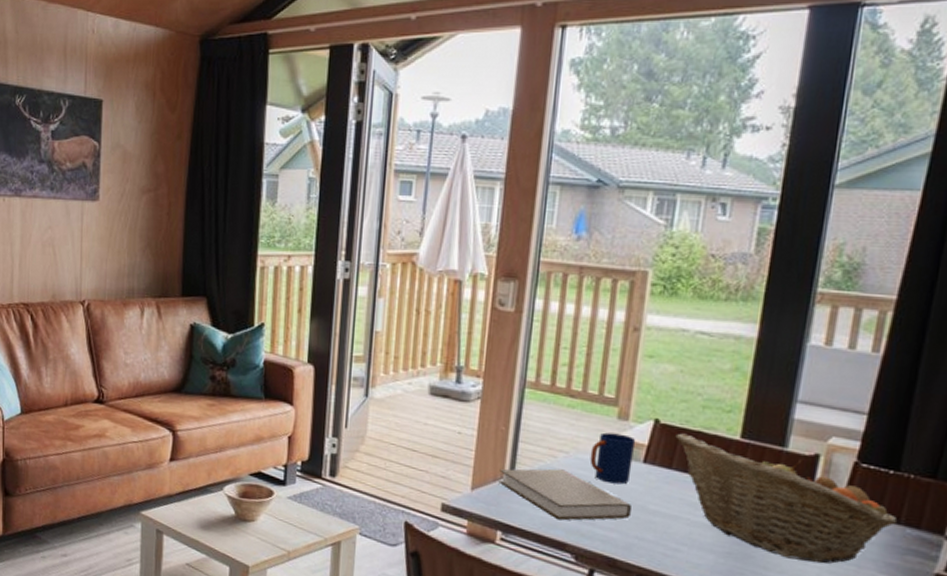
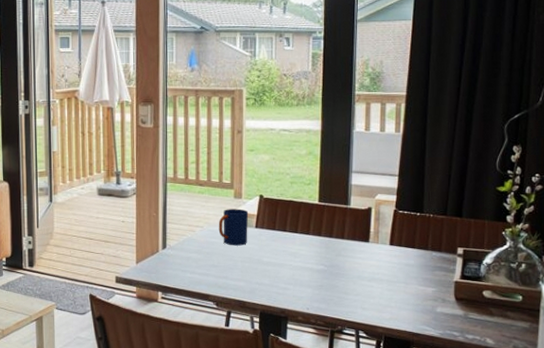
book: present [498,468,631,520] -> none [155,240,251,278]
fruit basket: present [675,433,898,564] -> none [275,203,427,285]

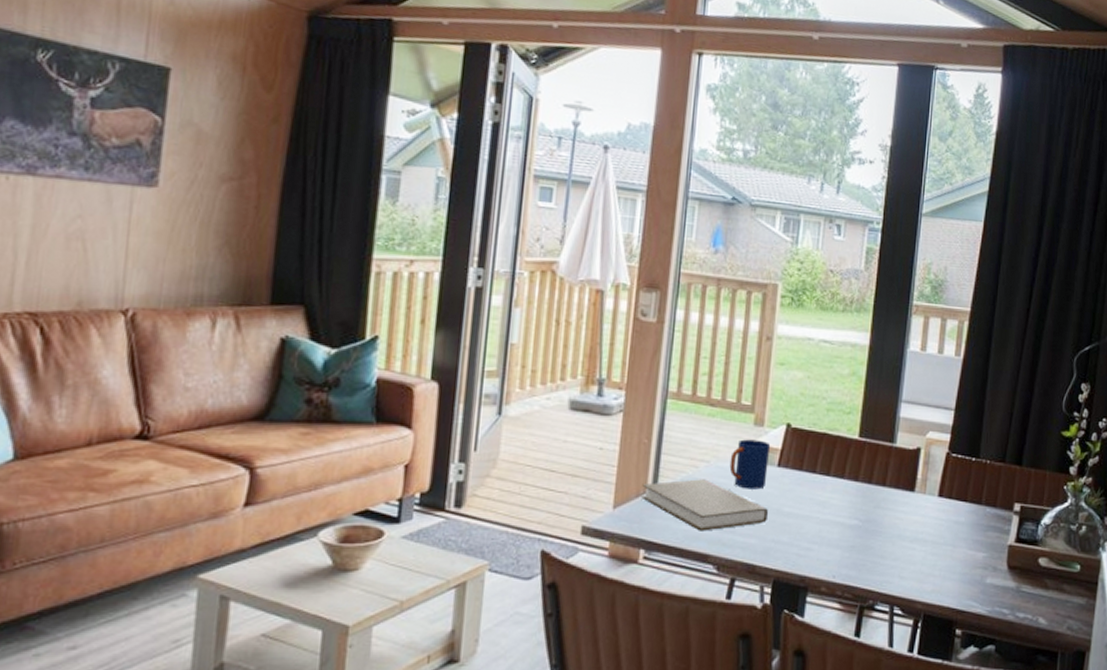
book: none [155,240,251,278] -> present [641,479,768,531]

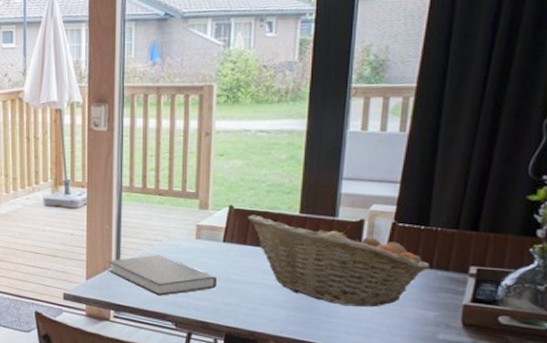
mug: present [729,439,771,490] -> none [180,221,216,262]
fruit basket: none [805,436,980,547] -> present [247,215,431,307]

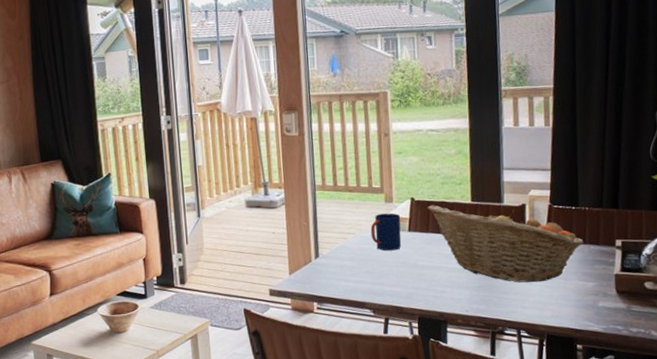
book: present [107,255,217,296] -> none [307,247,407,286]
mug: none [180,221,216,262] -> present [370,213,402,251]

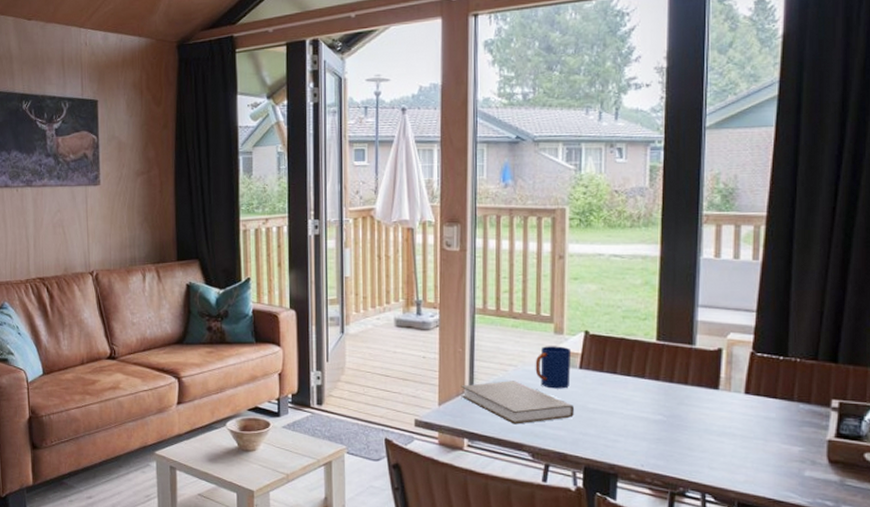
book: none [307,247,407,286] -> present [461,381,574,425]
fruit basket: present [427,205,584,283] -> none [603,341,792,441]

